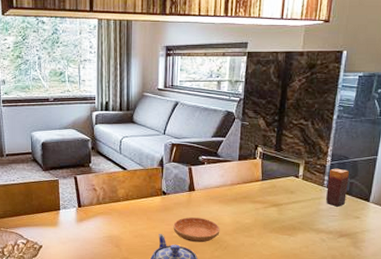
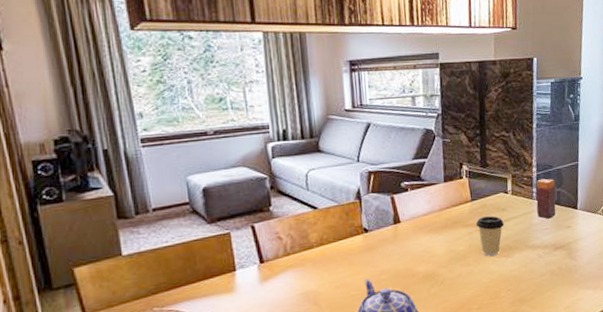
saucer: present [173,217,220,243] -> none [380,252,434,283]
coffee cup: none [263,196,291,233] -> present [475,216,504,257]

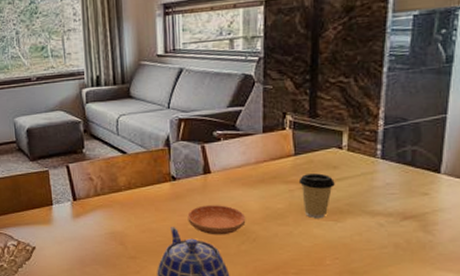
saucer: none [380,252,434,283] -> present [187,205,246,235]
candle: present [536,178,556,219] -> none [381,133,410,182]

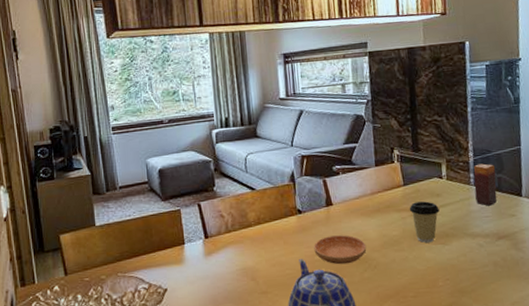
candle: none [381,133,410,182] -> present [473,163,498,206]

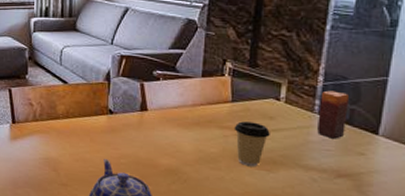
saucer: present [314,235,367,265] -> none [121,141,179,173]

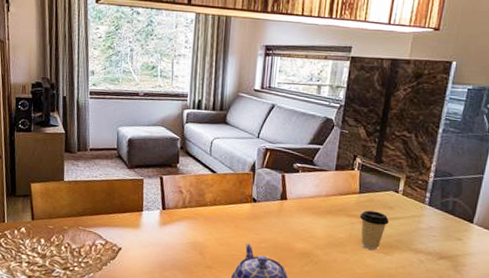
candle: present [317,90,348,139] -> none [426,185,453,227]

